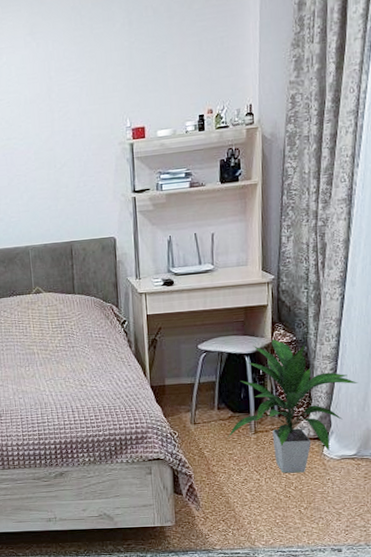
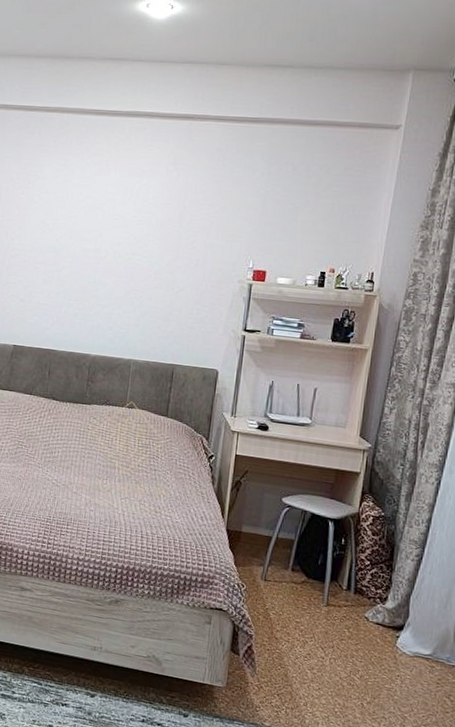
indoor plant: present [227,338,358,474] -> none [296,509,443,662]

